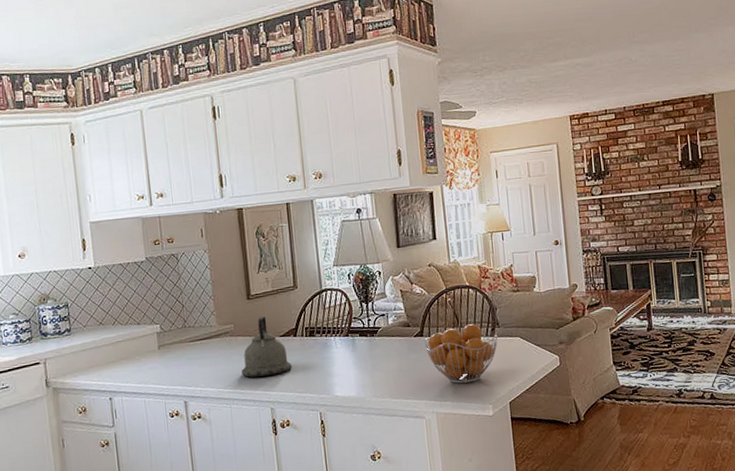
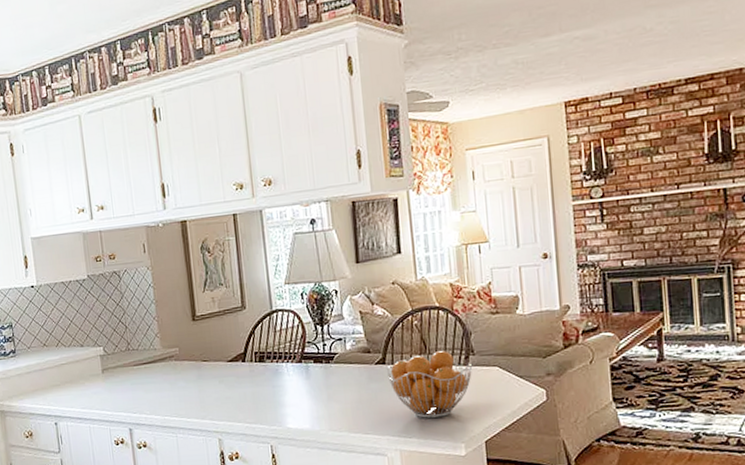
kettle: present [241,315,293,378] -> none [187,338,241,405]

